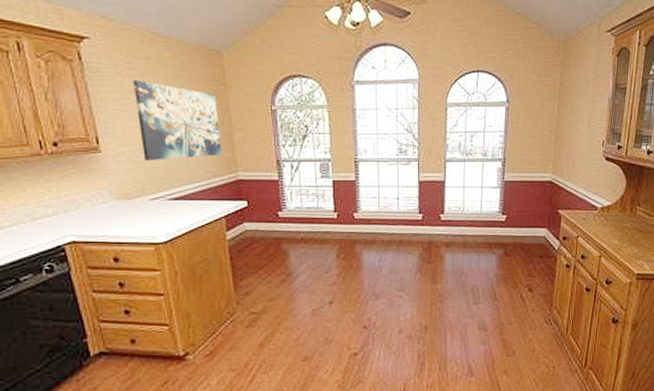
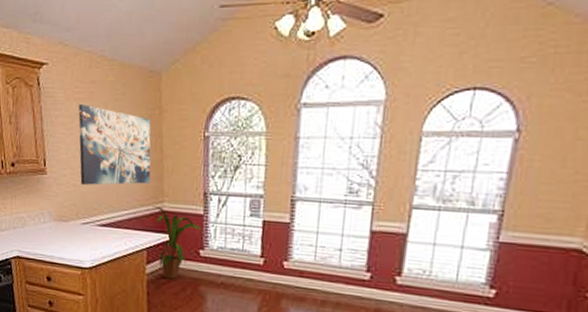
house plant: none [226,176,280,242] -> present [152,205,204,280]

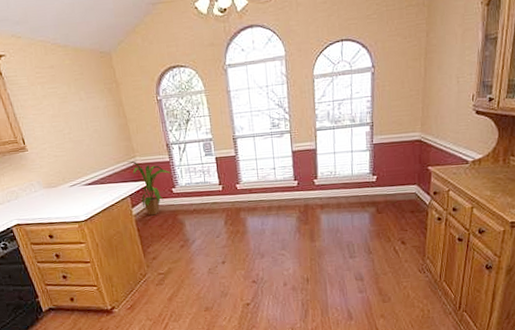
wall art: present [78,105,151,185] -> none [44,87,121,154]

